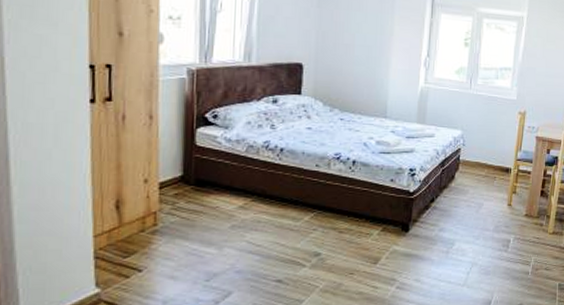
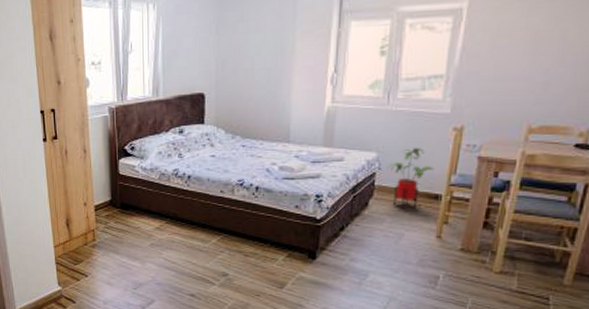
house plant: none [470,127,505,181] -> present [388,148,434,209]

